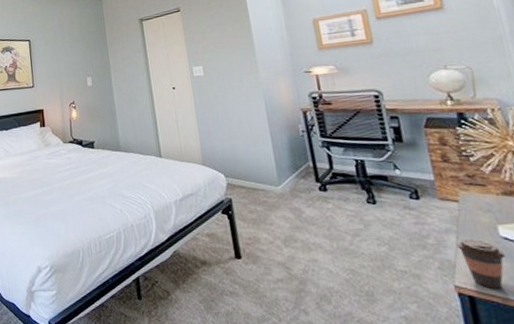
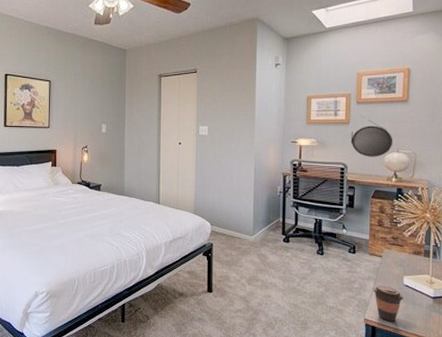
home mirror: none [377,31,437,79] -> present [350,115,393,157]

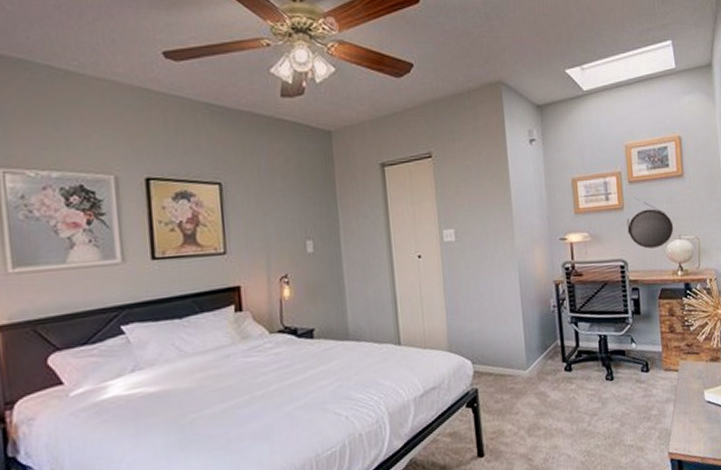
coffee cup: present [373,285,403,322] -> none [673,405,707,451]

